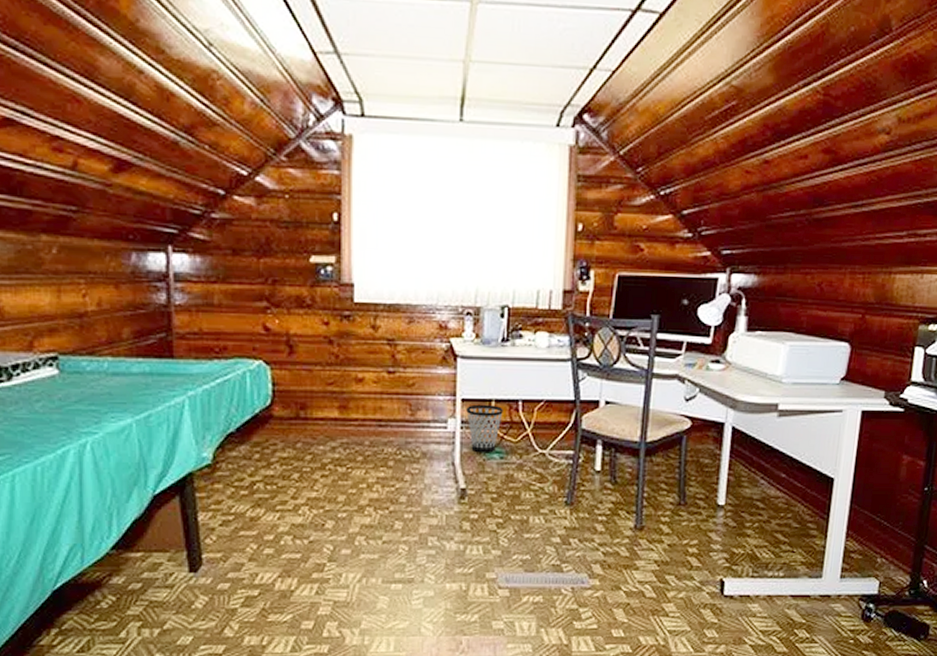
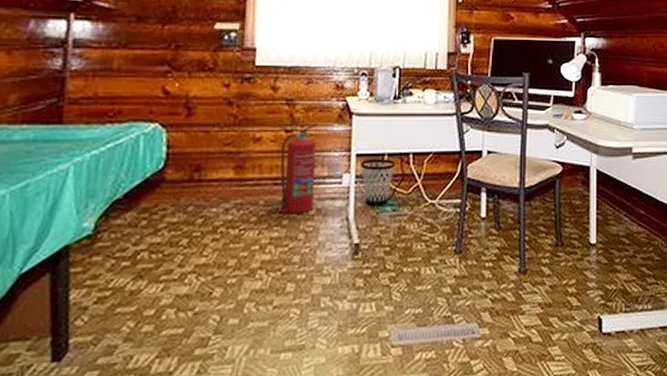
fire extinguisher: none [383,366,421,456] -> present [278,124,318,214]

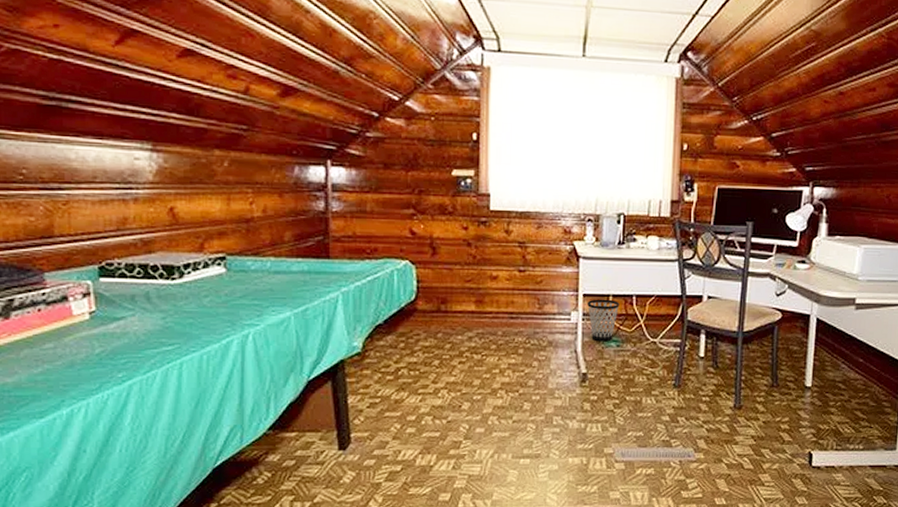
fire extinguisher: present [278,124,318,214] -> none [515,266,548,345]

